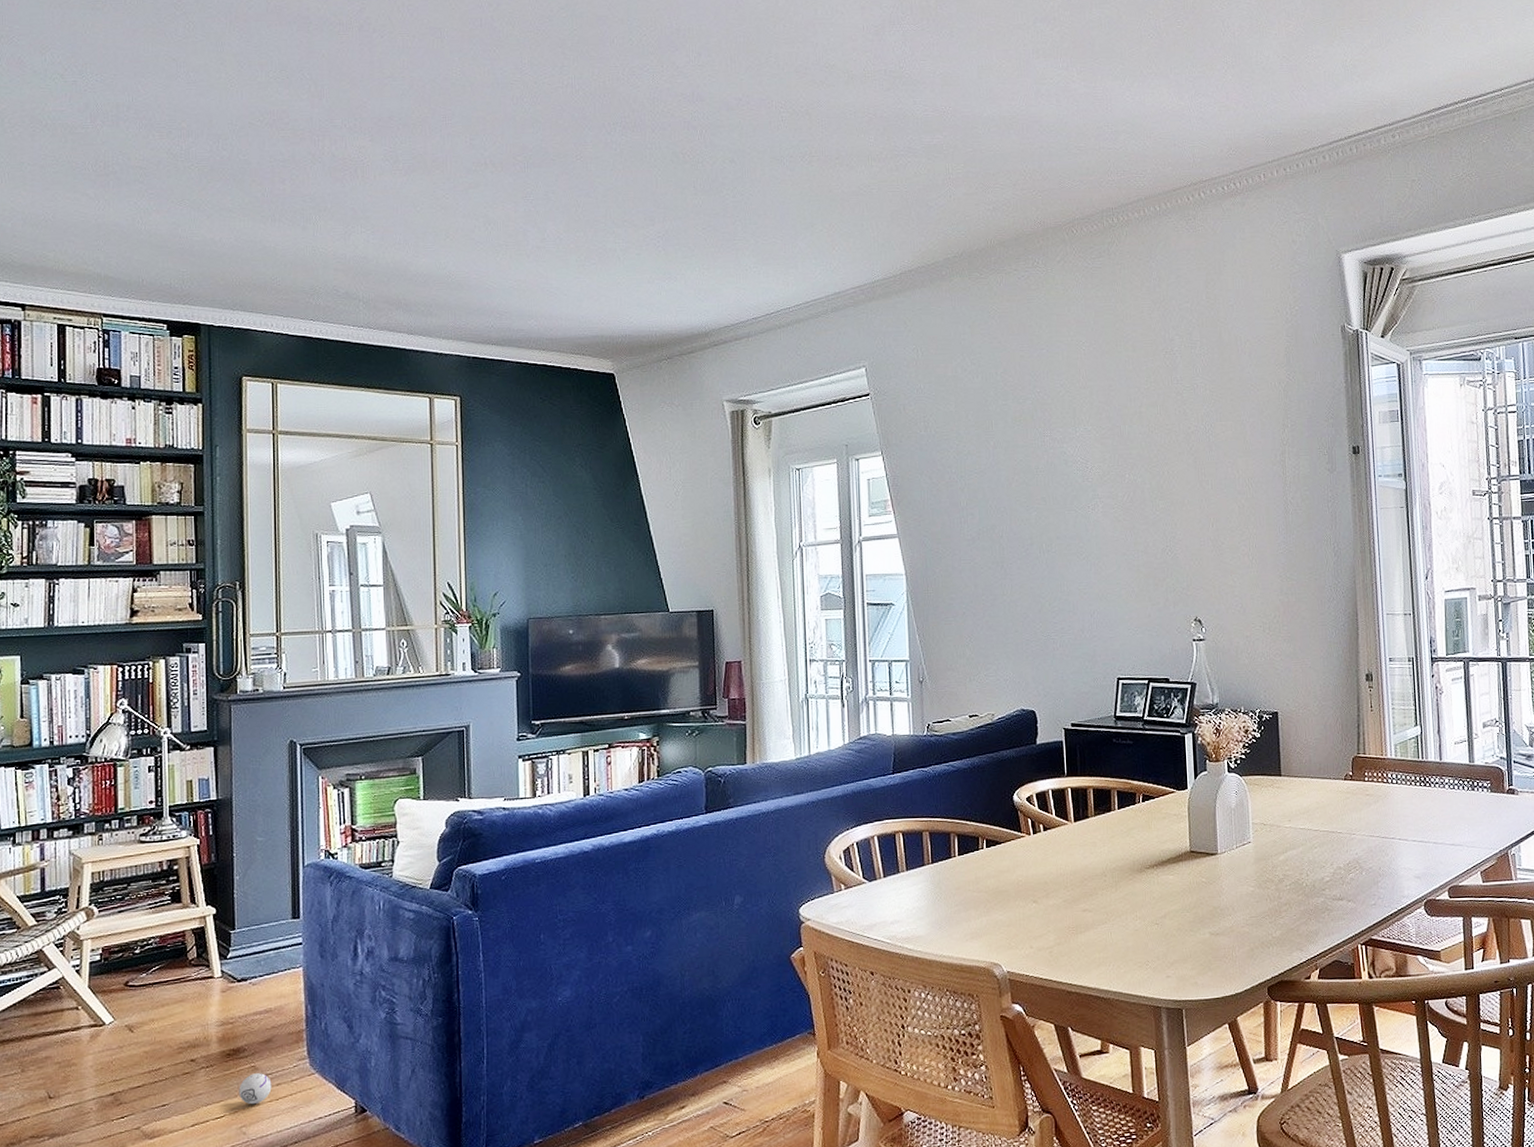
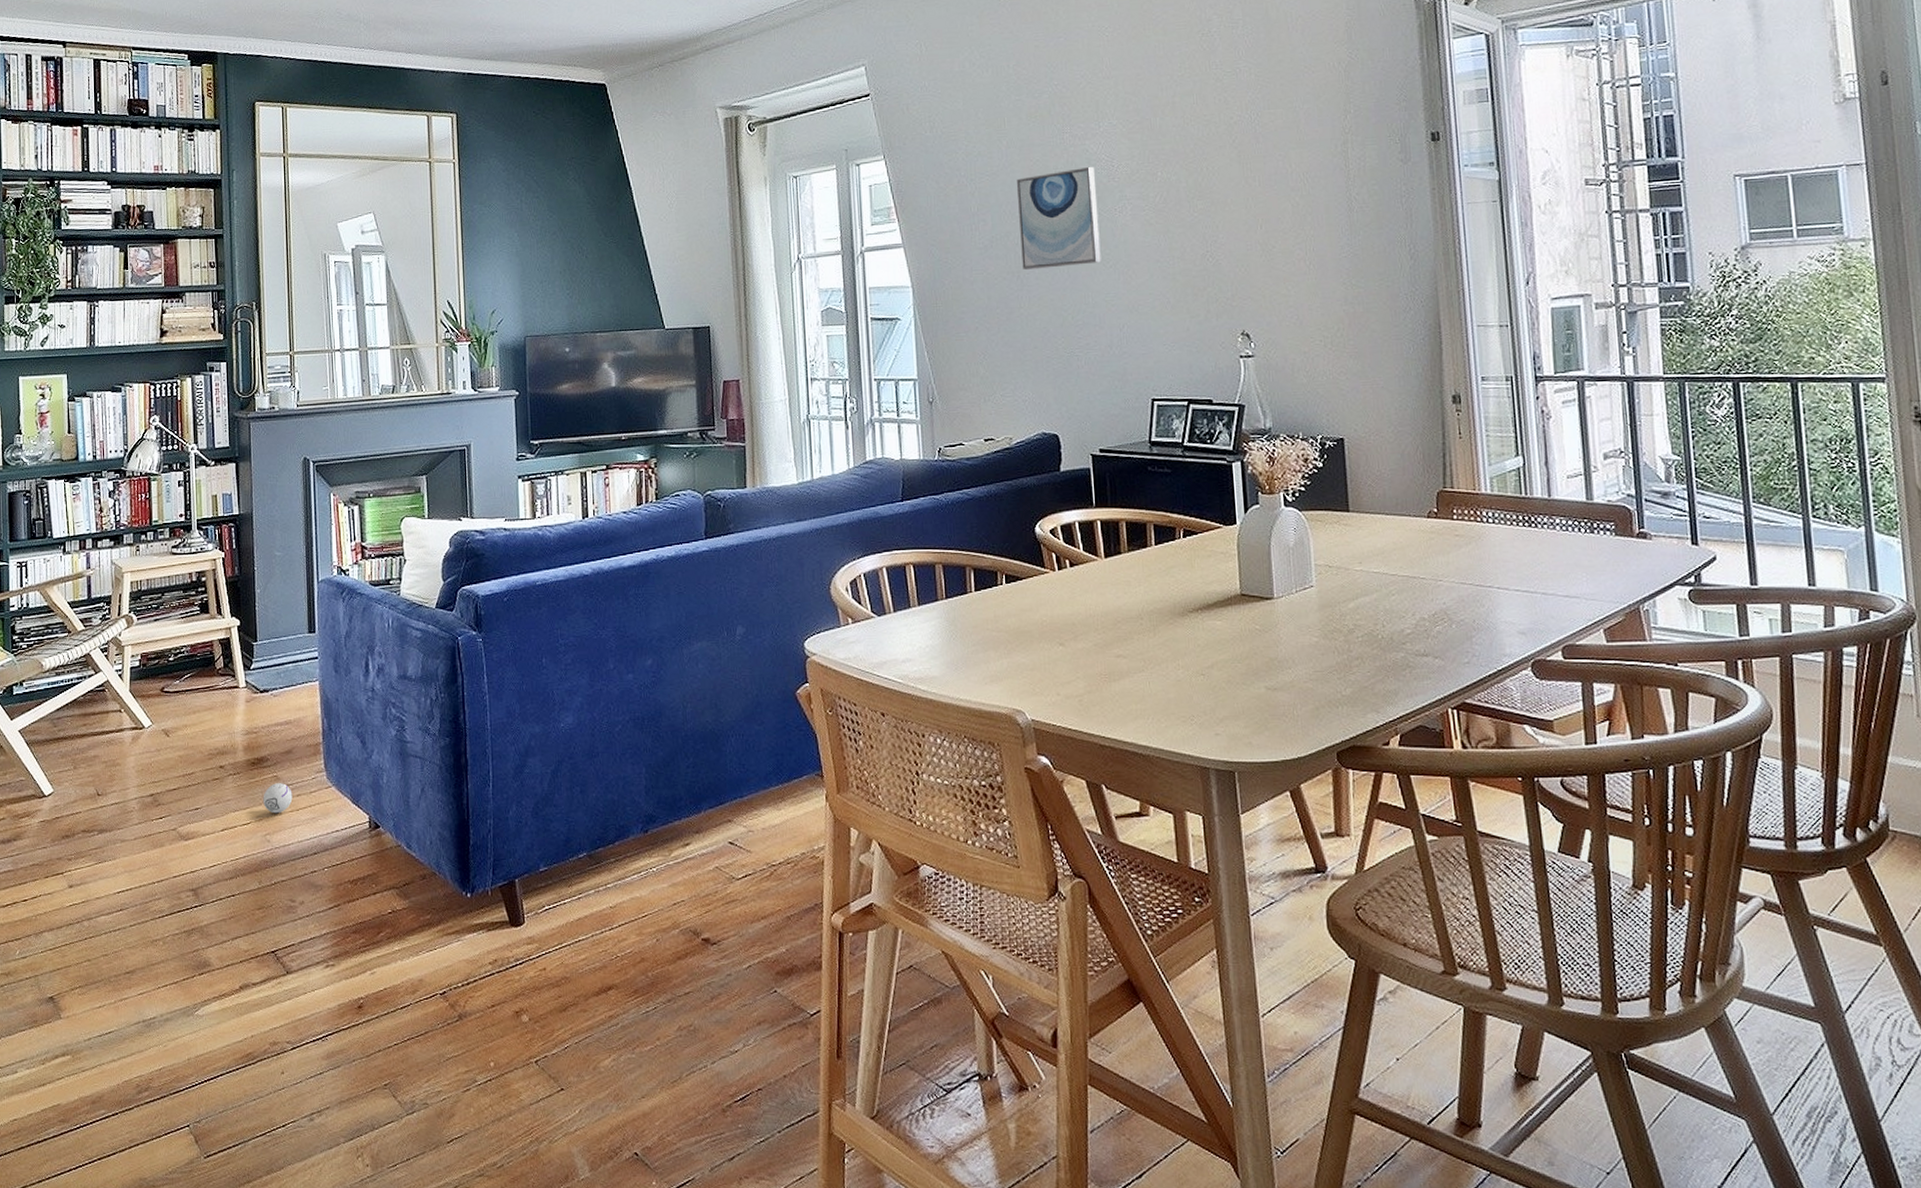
wall art: none [1001,468,1076,560] -> present [1016,167,1101,270]

